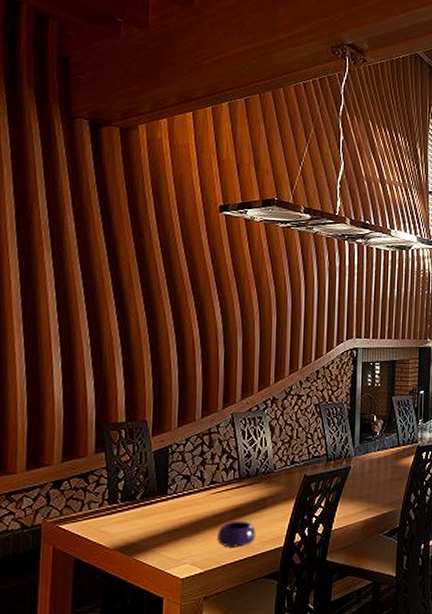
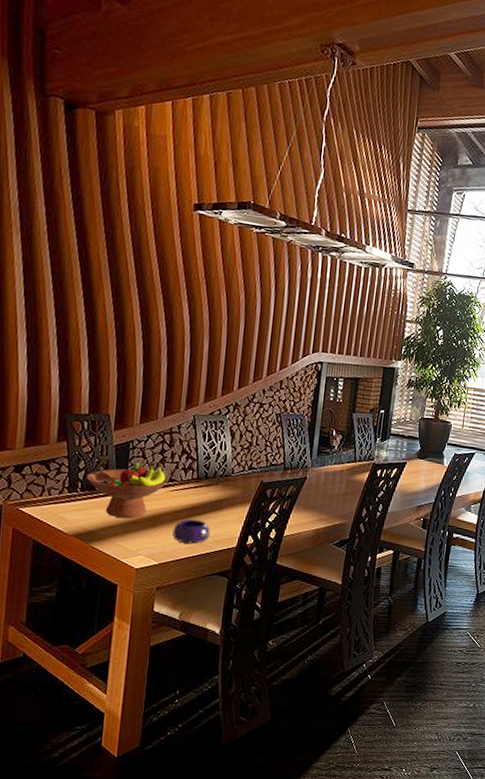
fruit bowl: none [127,464,210,526] -> present [87,460,169,518]

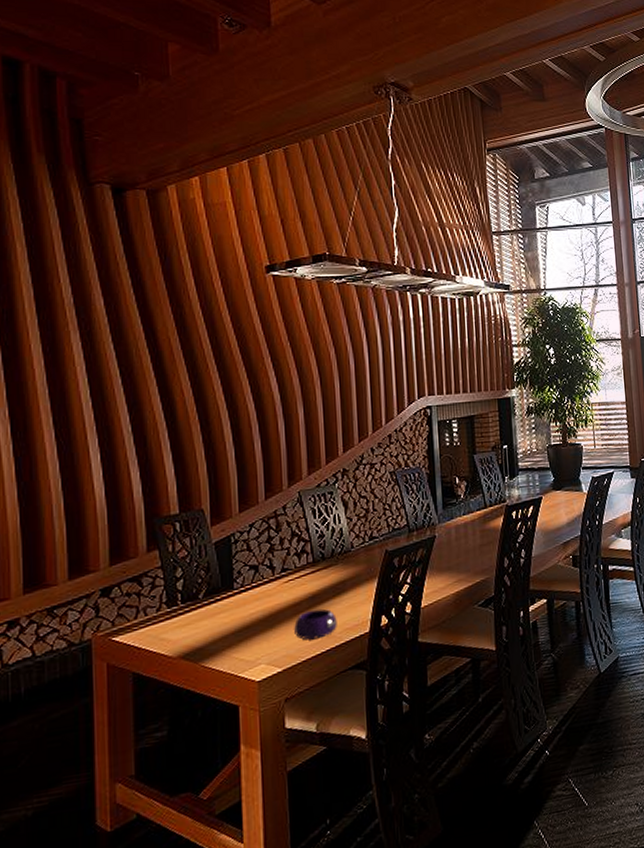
fruit bowl: present [87,460,169,518] -> none [187,552,281,626]

